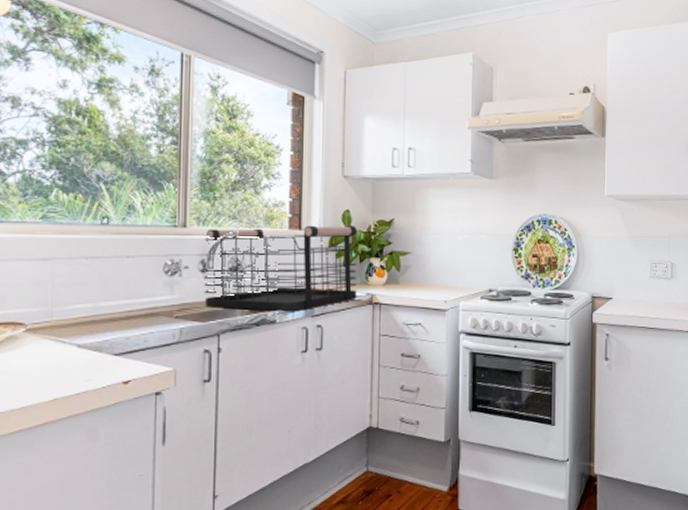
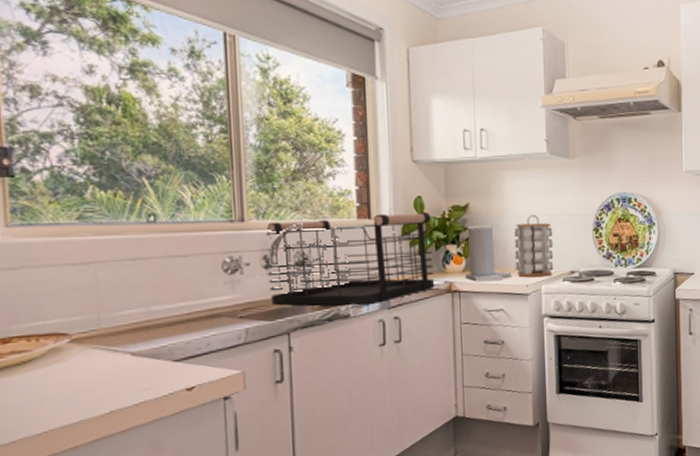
paper towel: none [387,240,432,295] -> present [465,225,512,282]
spice rack: none [434,232,473,294] -> present [513,214,554,278]

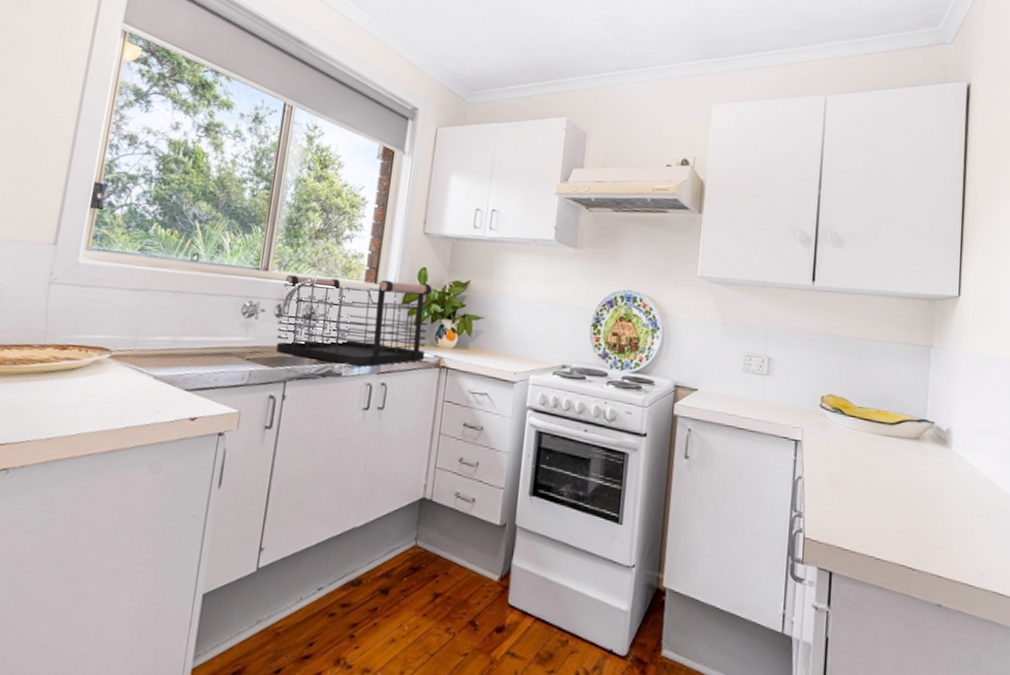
paper towel: present [465,225,512,282] -> none [455,303,502,364]
spice rack: present [513,214,554,278] -> none [505,300,550,367]

